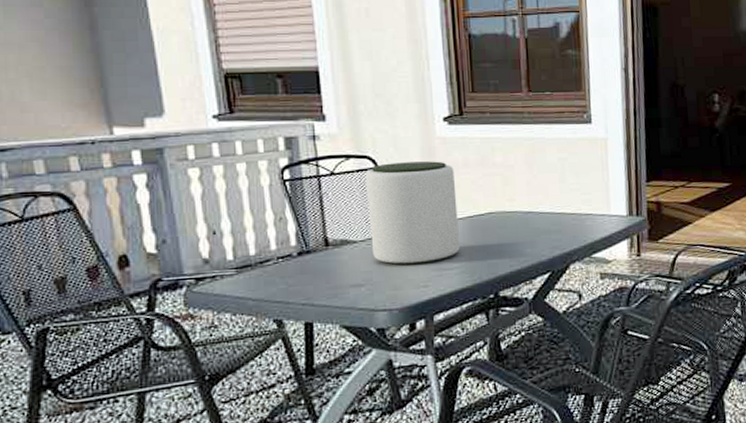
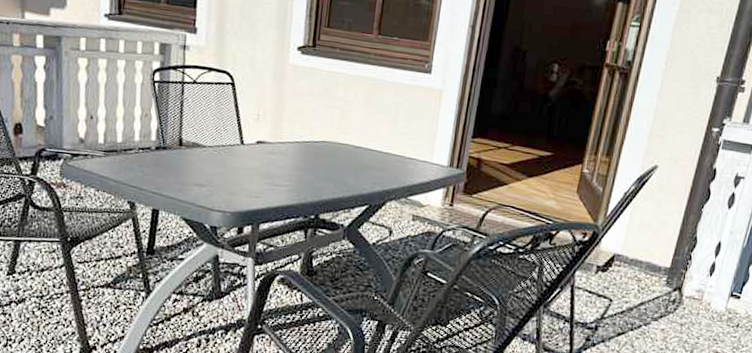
plant pot: present [365,161,460,266] -> none [217,81,299,178]

